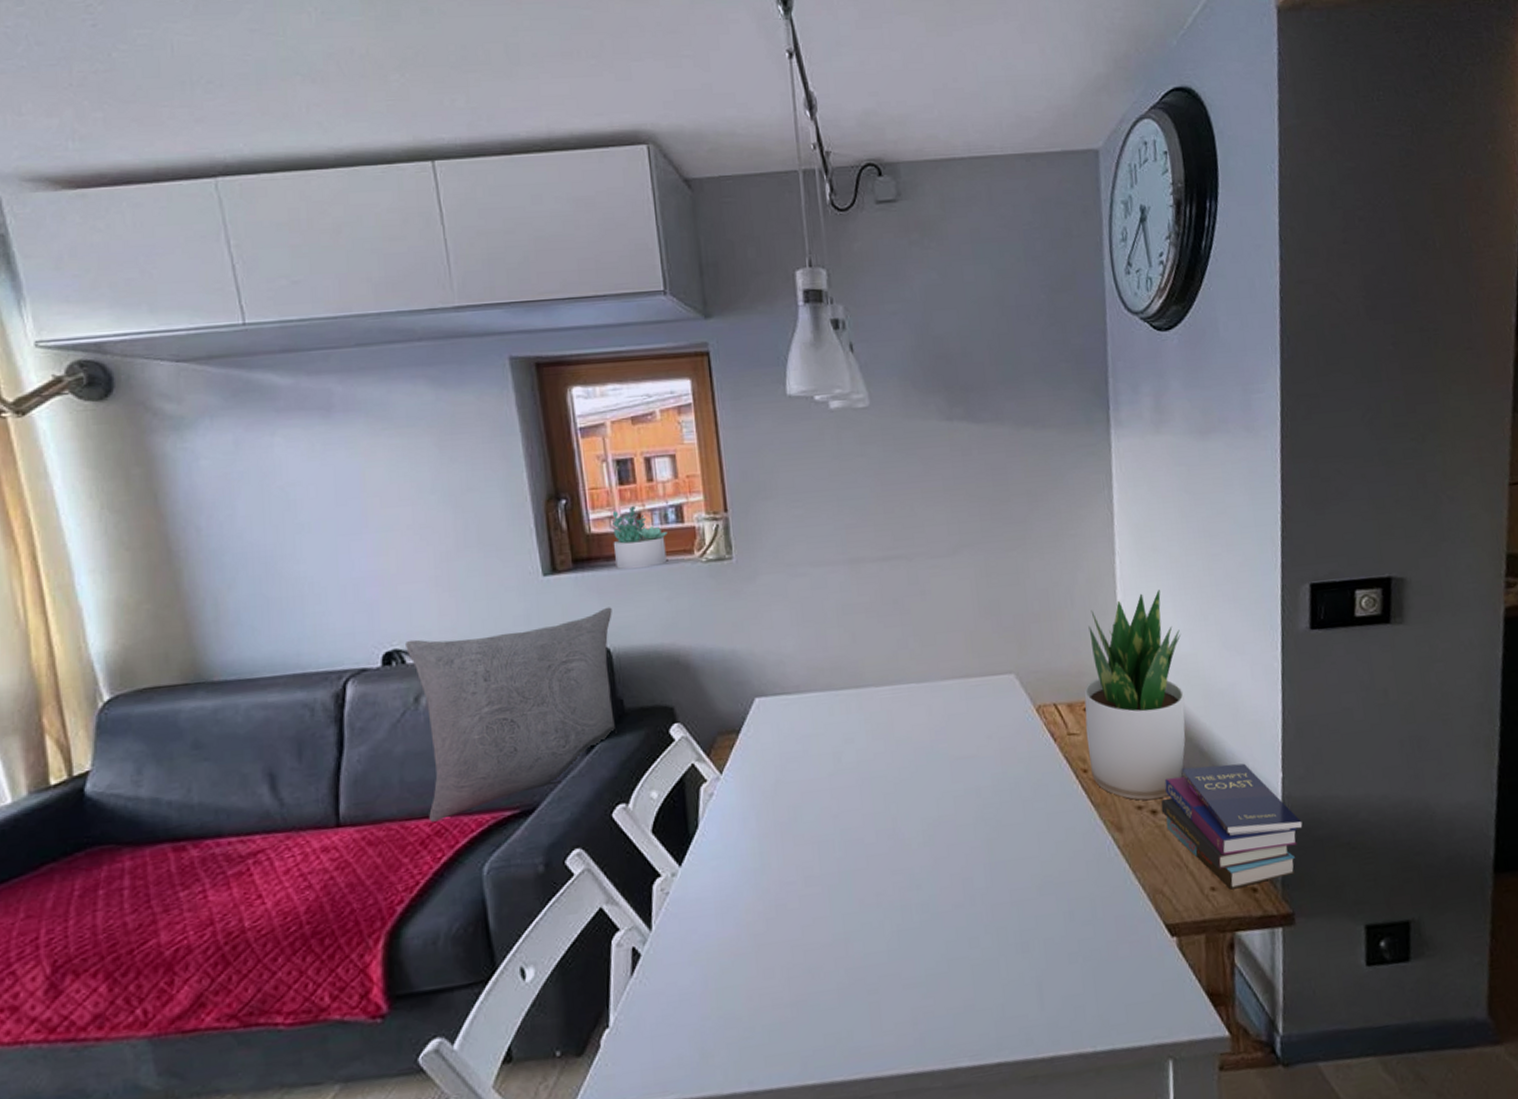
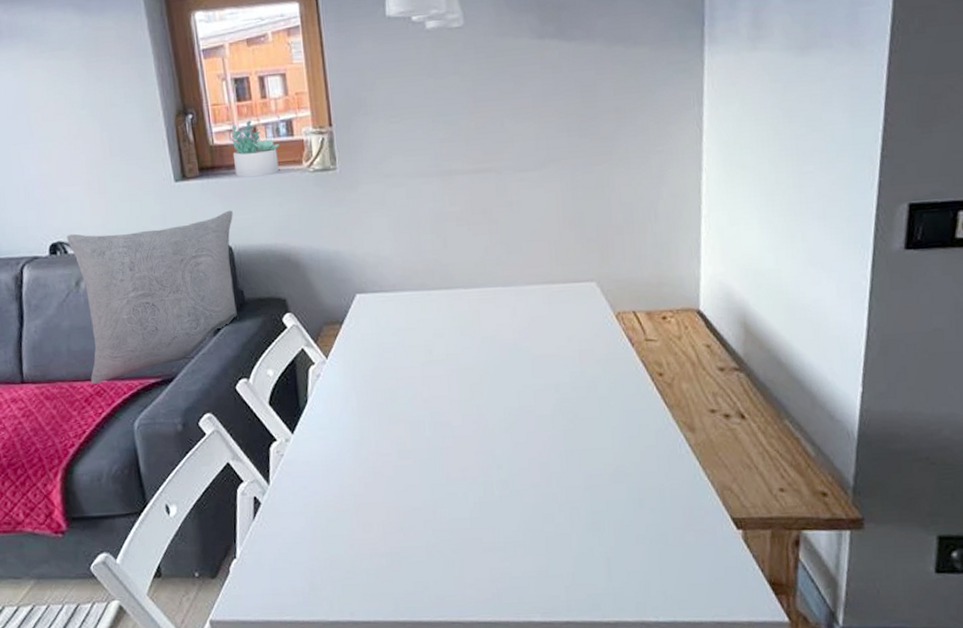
planter: present [1084,590,1186,801] -> none [663,206,766,405]
books: present [1161,763,1303,890] -> none [734,376,880,492]

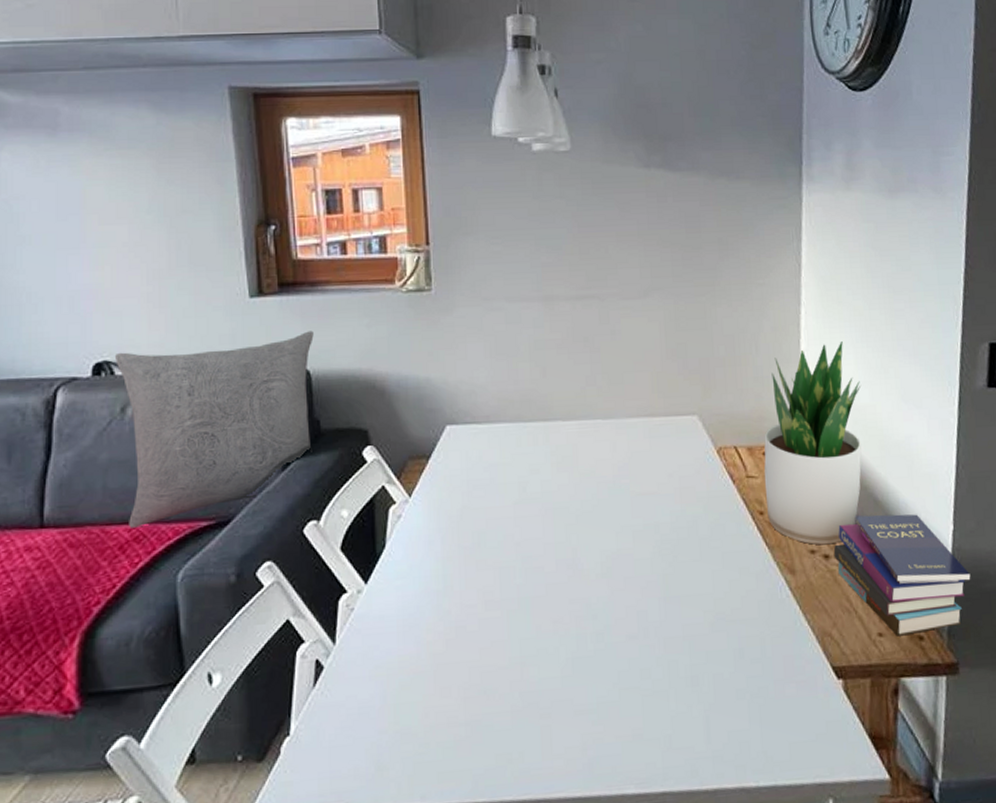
succulent plant: present [230,120,279,178] -> none [317,234,371,296]
planter: none [663,206,766,405] -> present [764,341,862,545]
books: none [734,376,880,492] -> present [833,514,971,636]

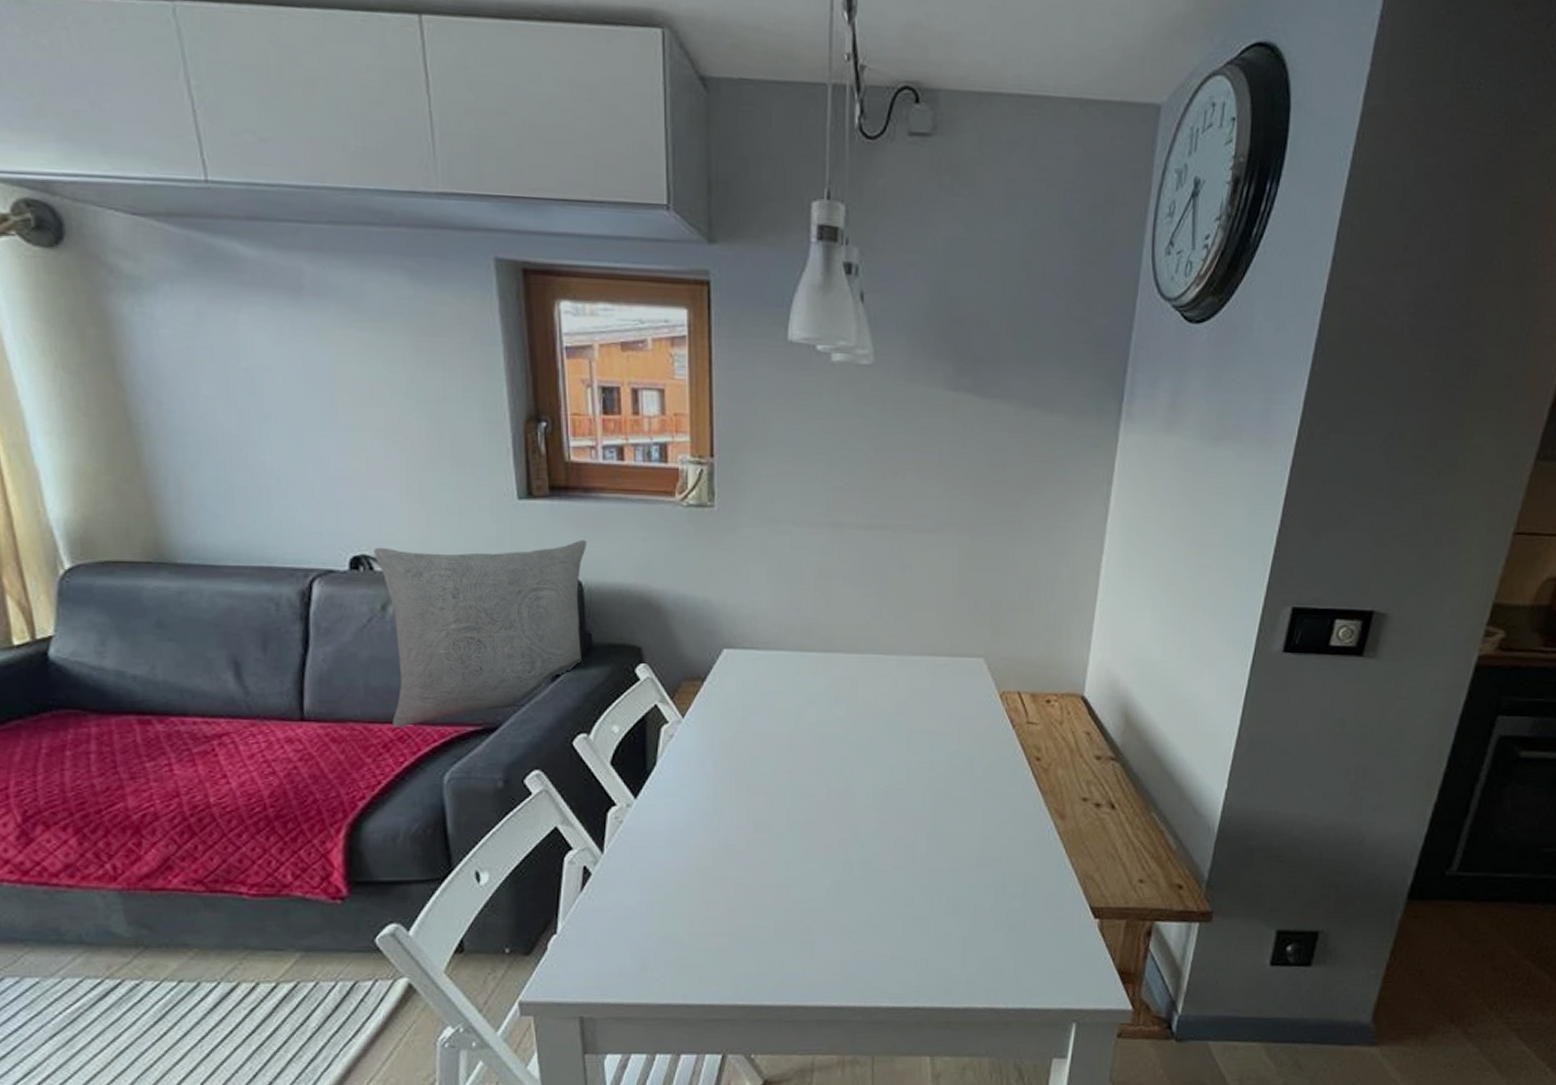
planter: present [764,341,862,545] -> none [1044,594,1155,794]
books: present [833,514,971,636] -> none [1105,768,1237,884]

